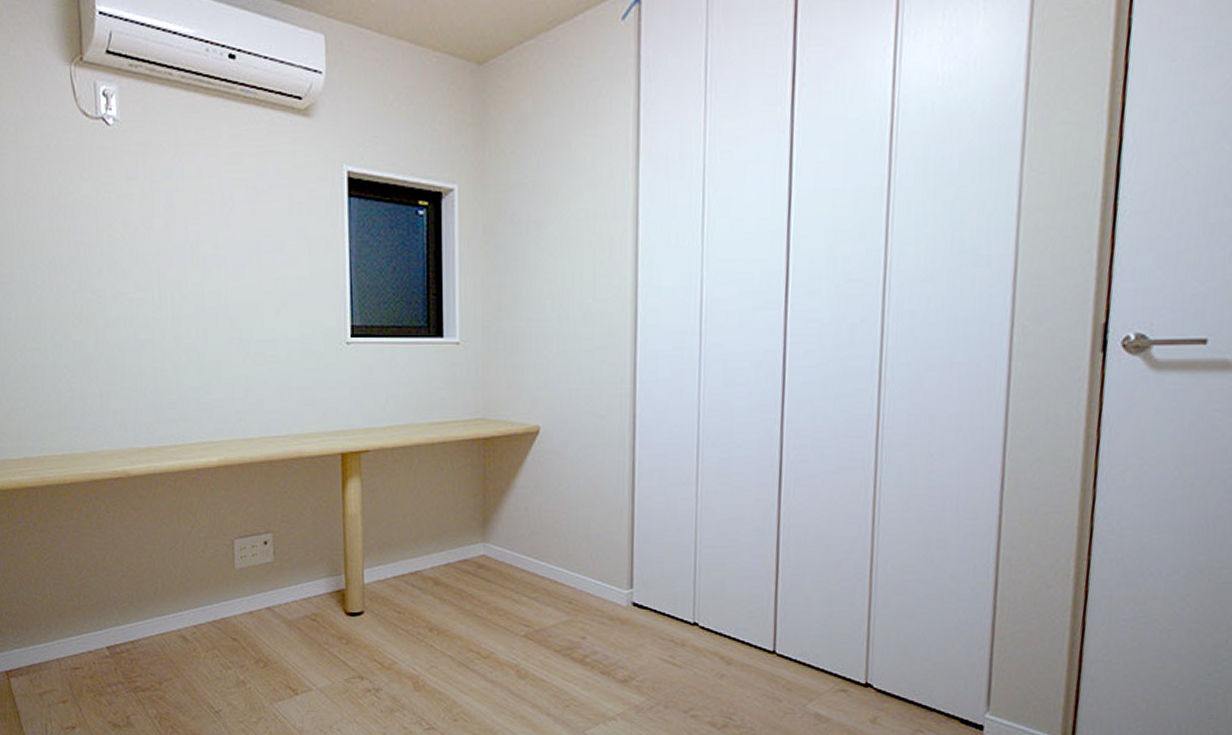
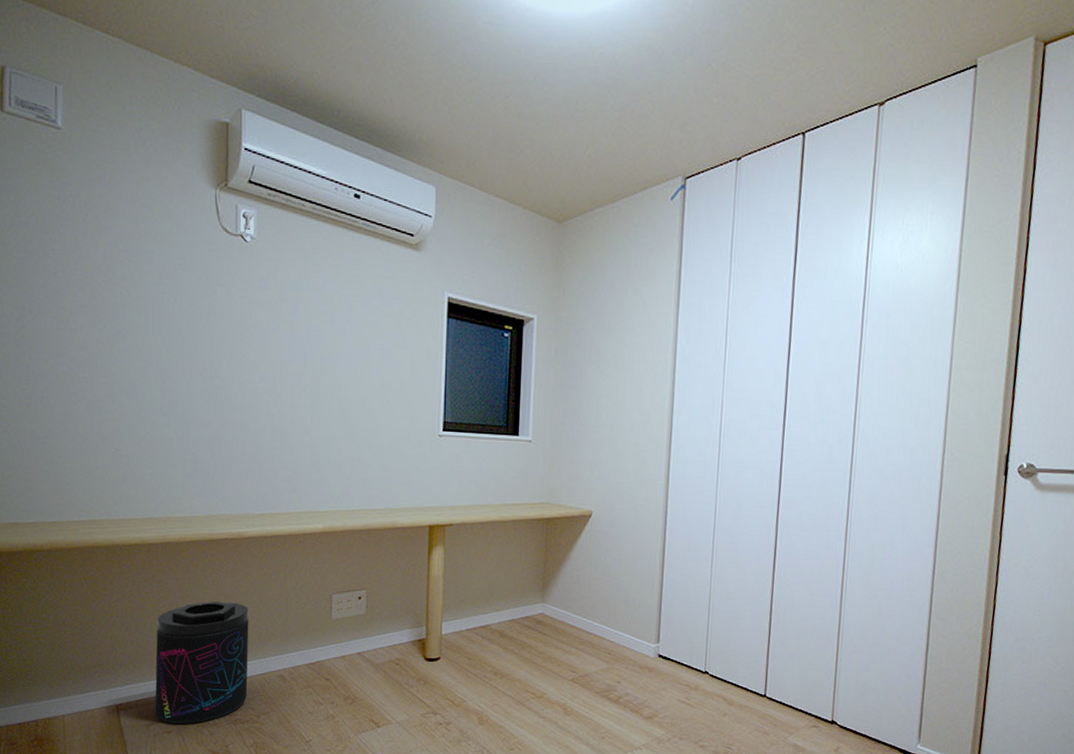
supplement container: none [42,550,146,693] -> present [155,600,249,725]

